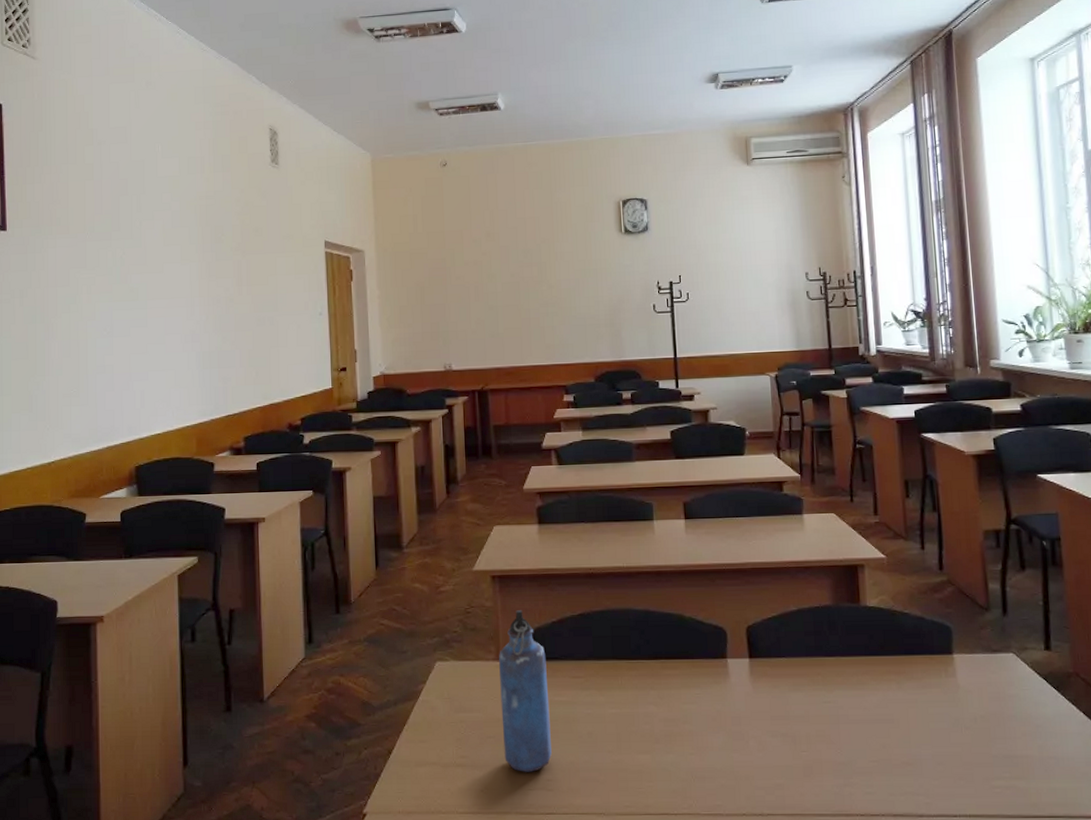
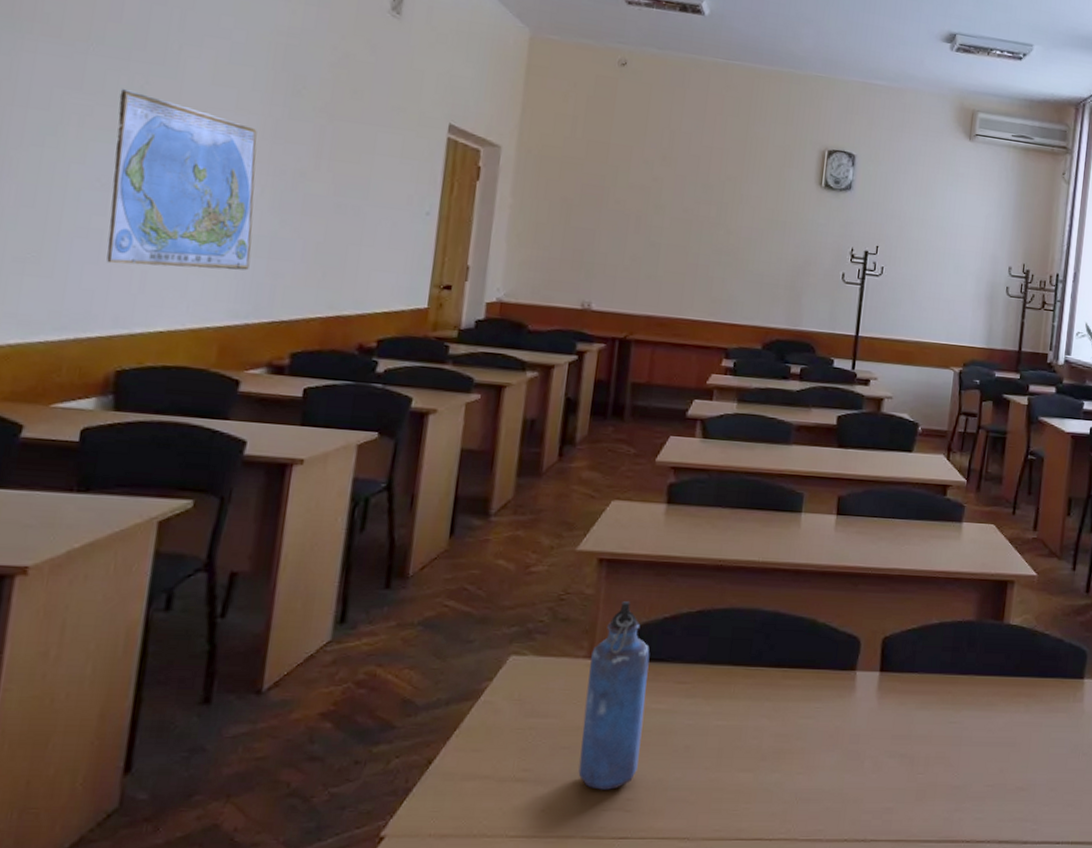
world map: none [109,260,207,389] -> present [106,88,257,271]

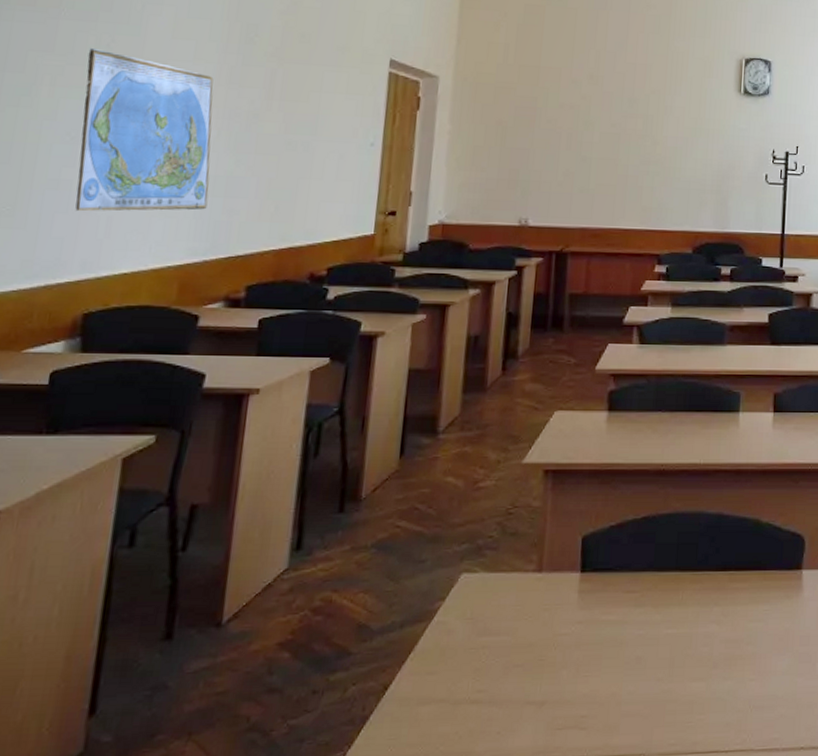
water bottle: present [578,601,650,790] -> none [532,512,598,708]

